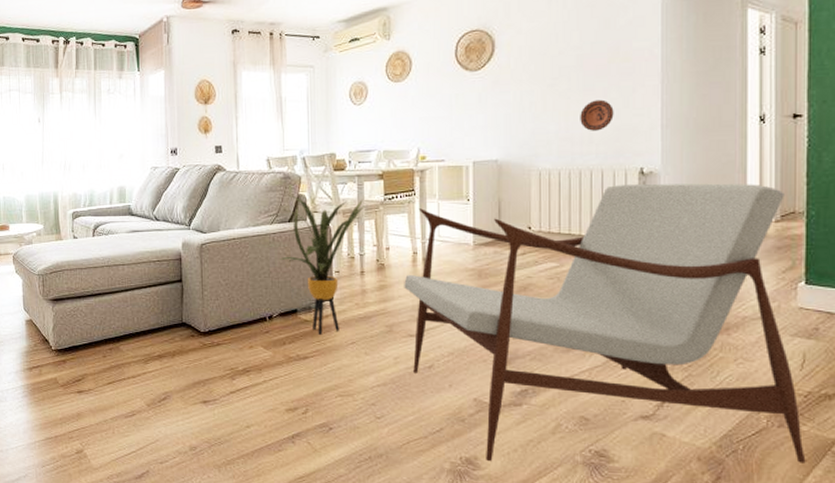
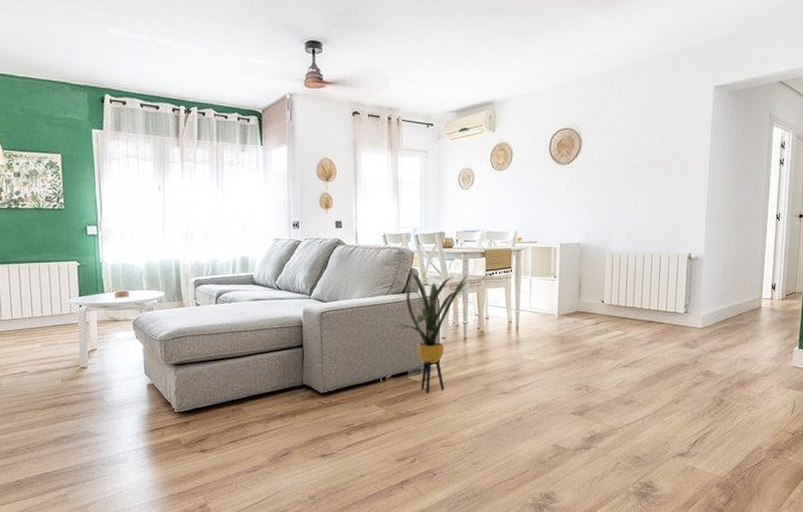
armchair: present [404,183,806,463] -> none [500,266,790,496]
decorative plate: present [580,99,614,131] -> none [646,195,672,221]

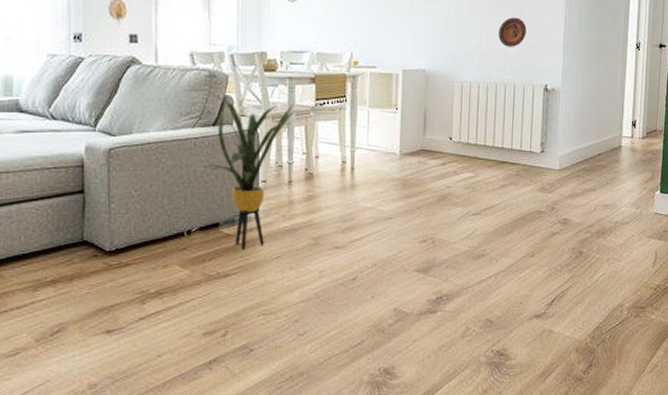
decorative plate: none [646,195,672,221] -> present [498,17,527,47]

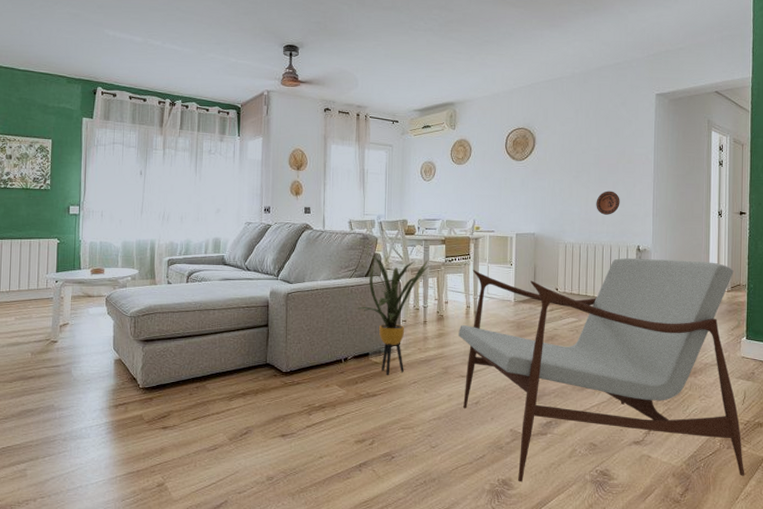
armchair: none [332,99,653,370] -> present [458,257,745,482]

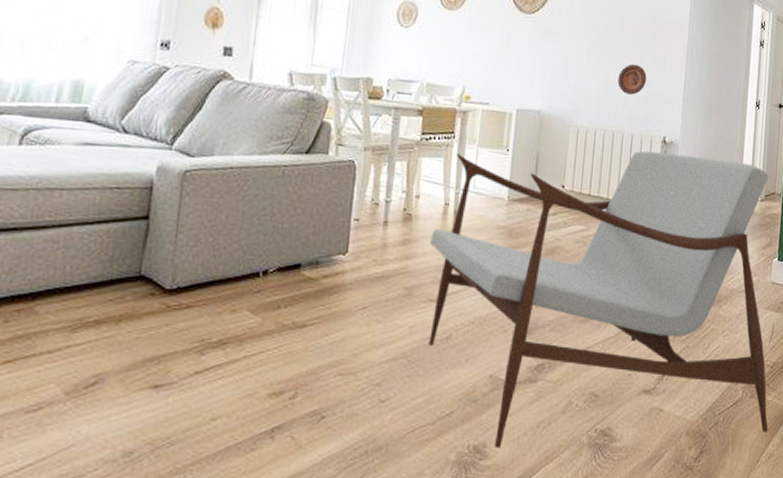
house plant: present [355,253,431,376] -> none [286,121,401,299]

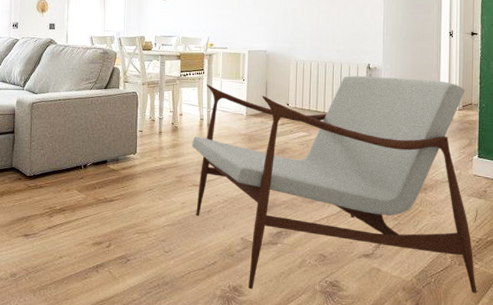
decorative plate: present [618,64,647,95] -> none [327,11,351,34]

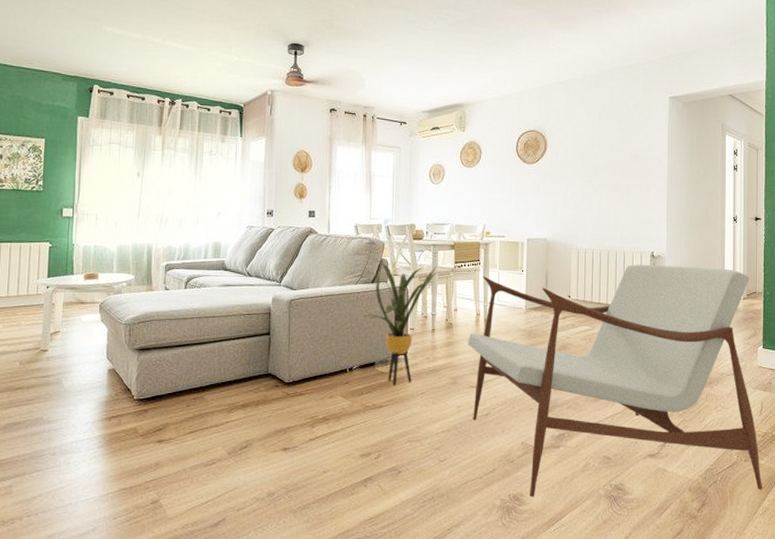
house plant: none [95,67,167,183] -> present [361,259,440,387]

